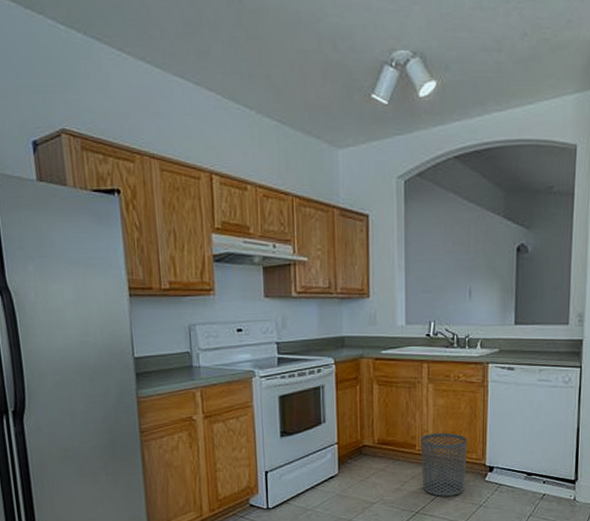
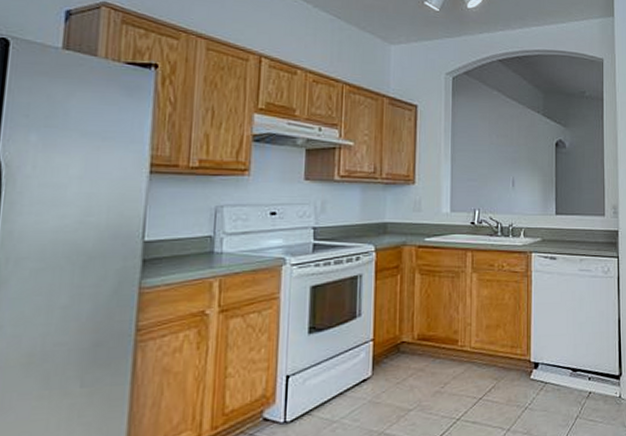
waste bin: present [420,432,467,496] -> none [463,326,512,399]

